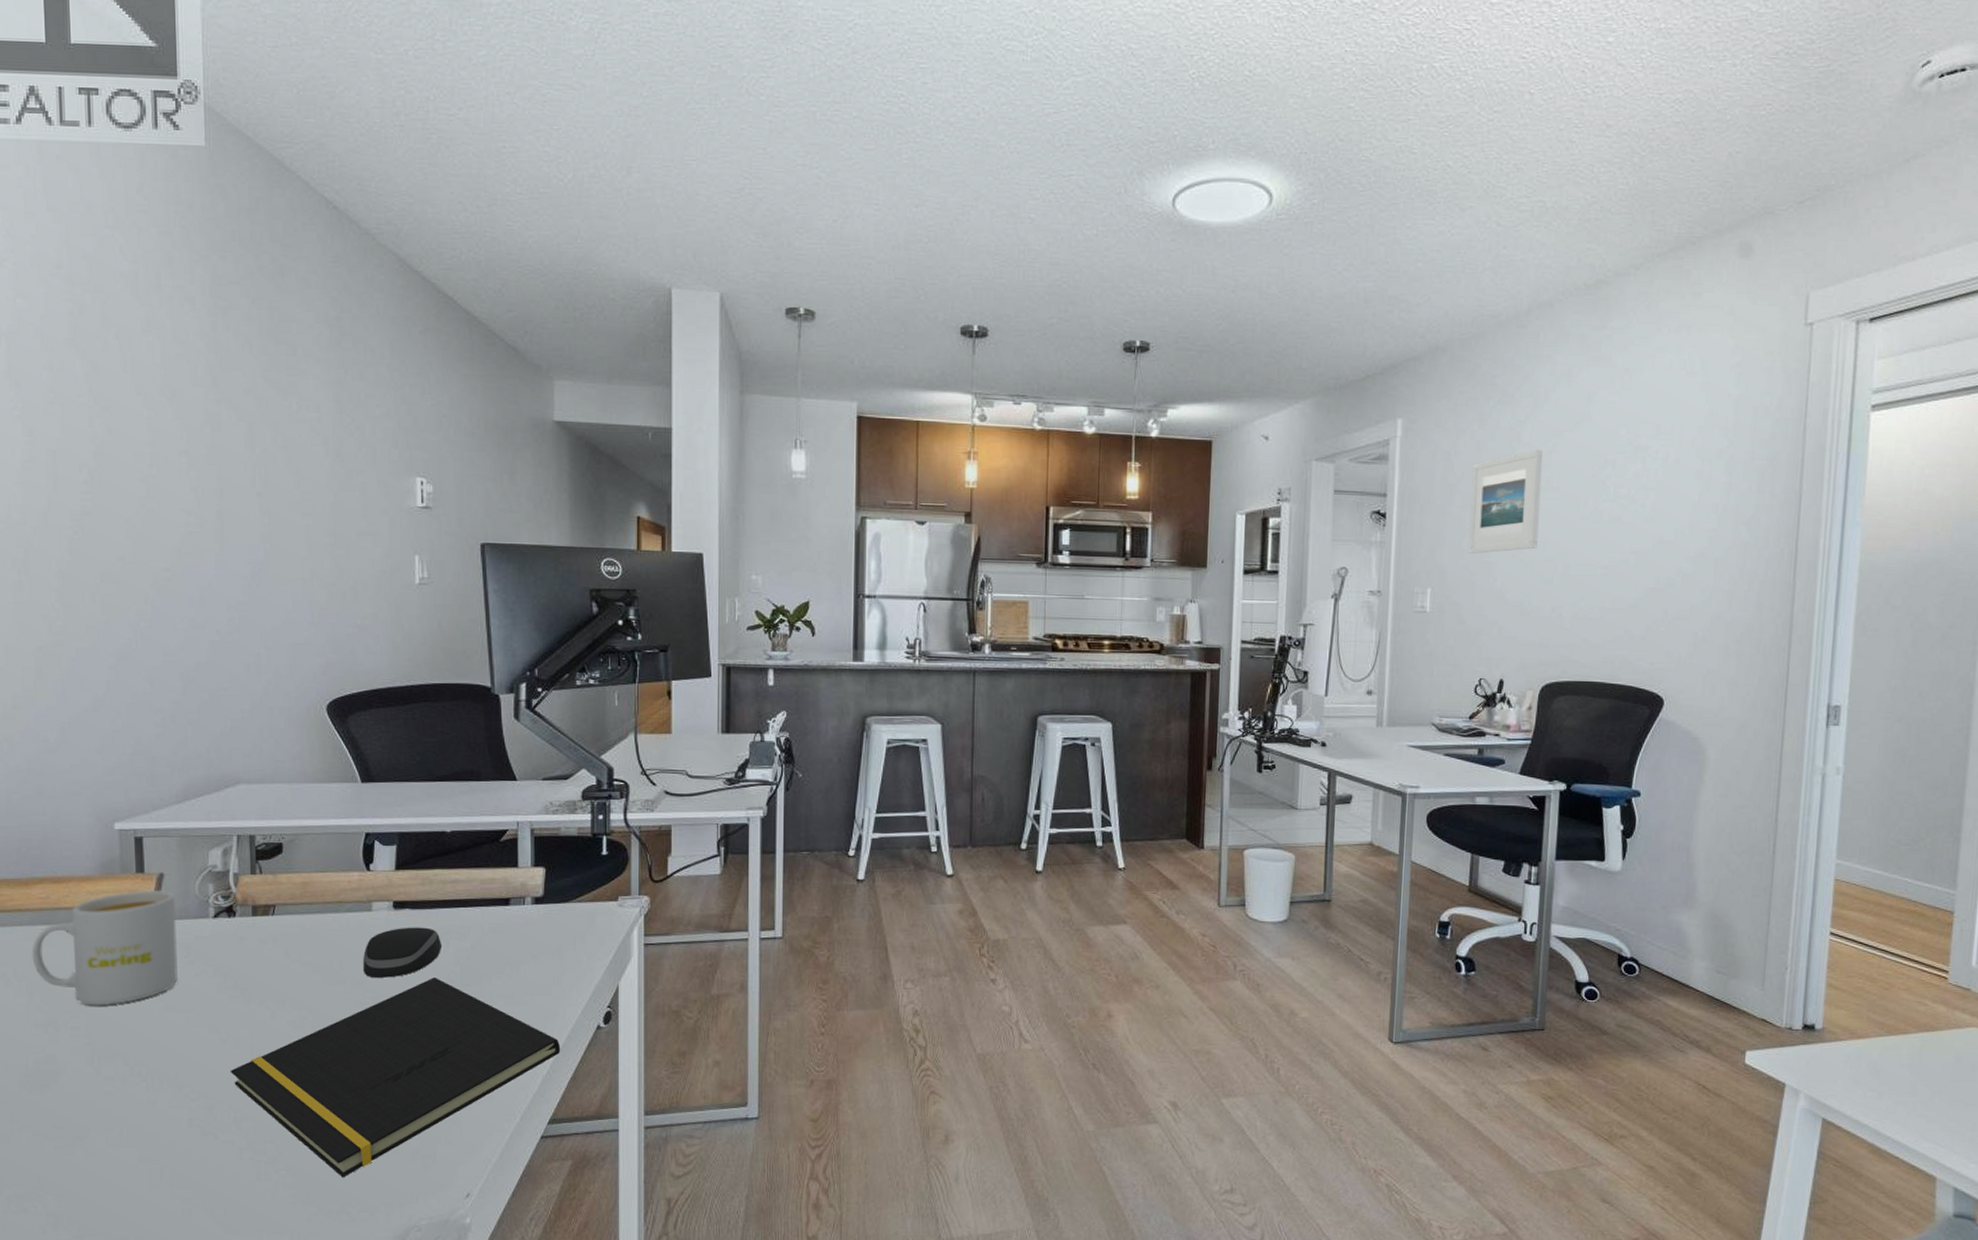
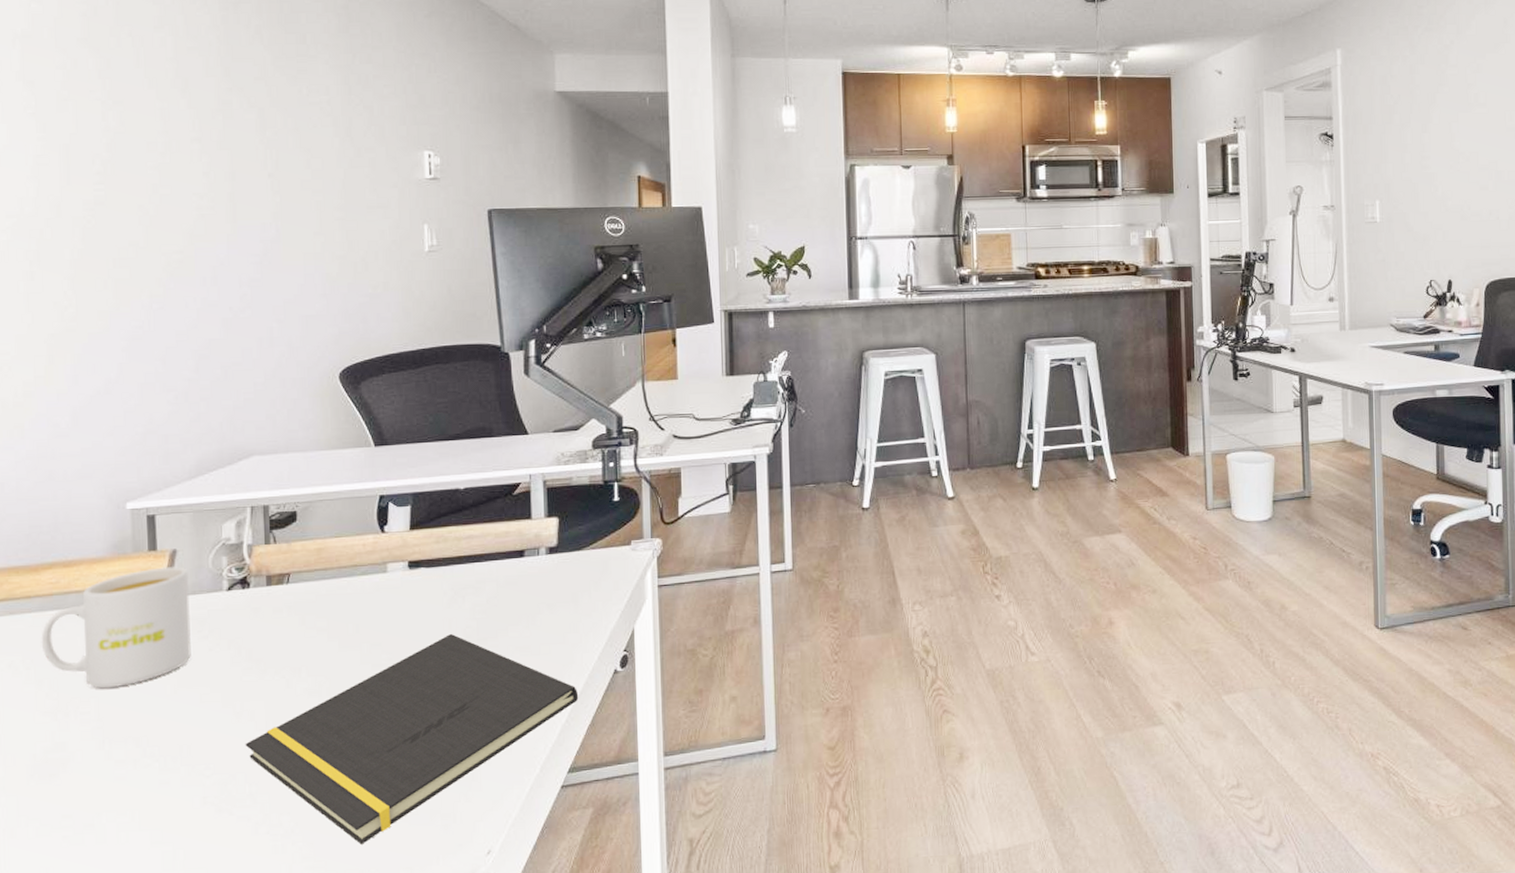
computer mouse: present [363,927,441,978] -> none [379,585,457,639]
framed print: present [1467,449,1543,554] -> none [1407,70,1471,167]

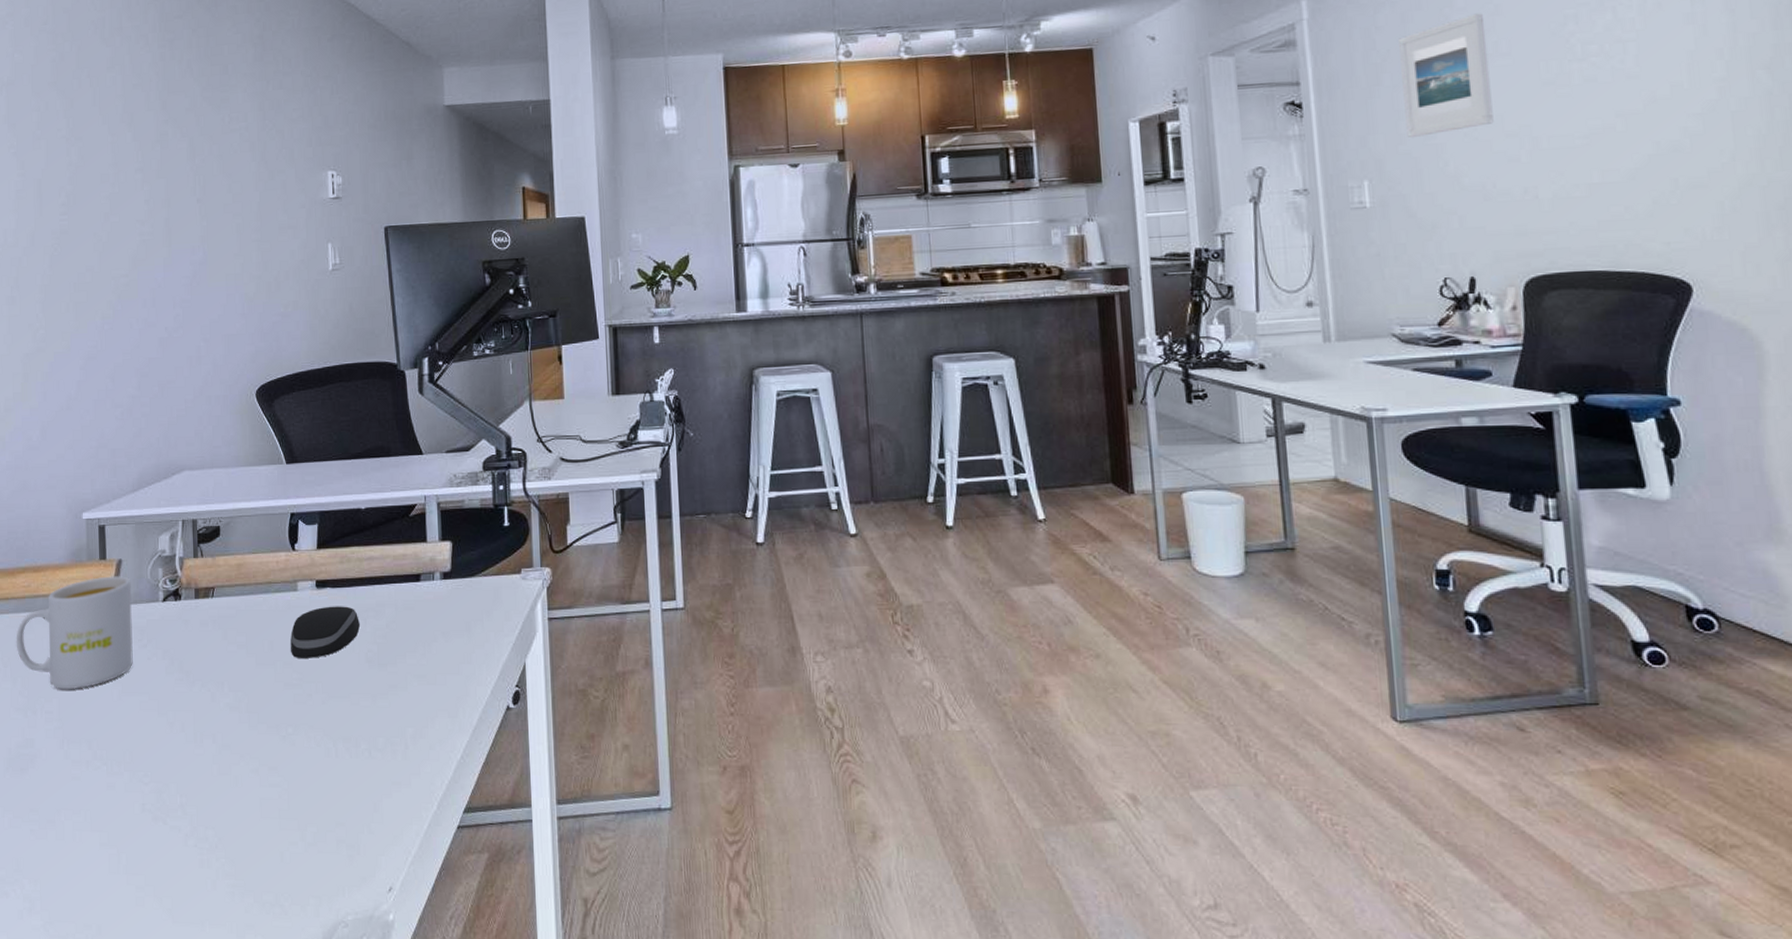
notepad: present [245,634,579,844] -> none [177,657,473,867]
computer mouse: none [379,585,457,639] -> present [290,606,360,658]
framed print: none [1407,70,1471,167] -> present [1399,13,1494,137]

